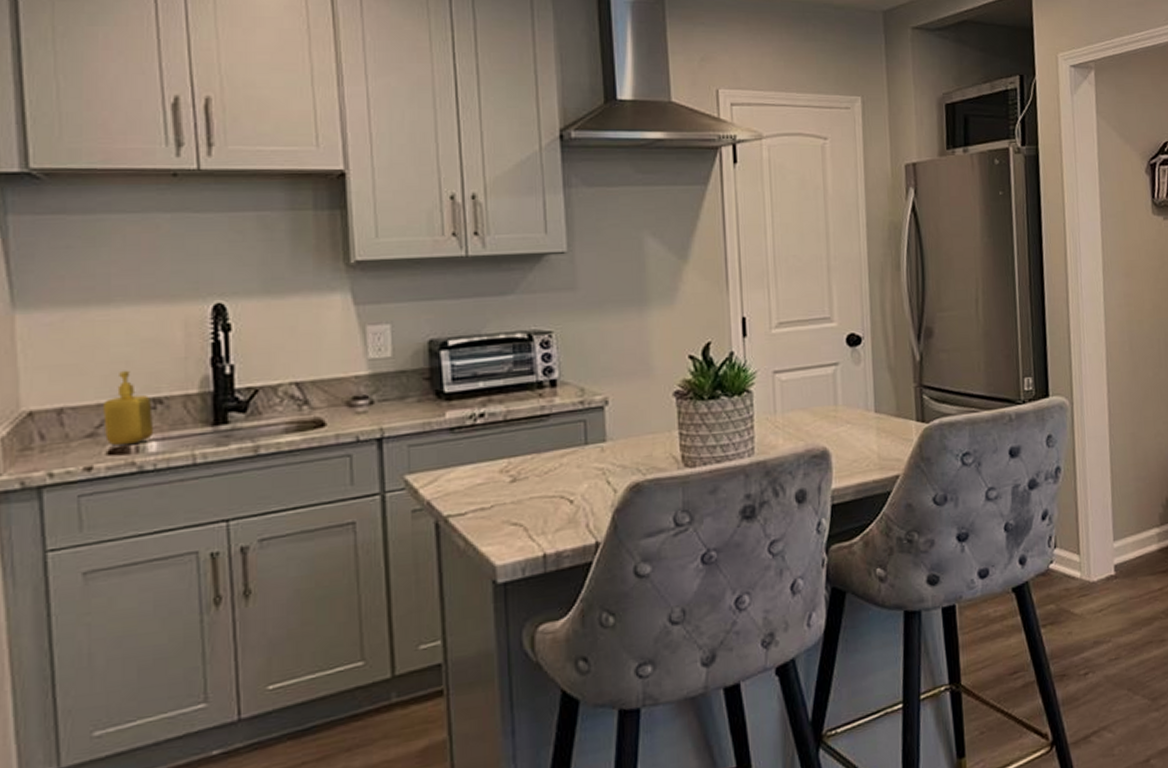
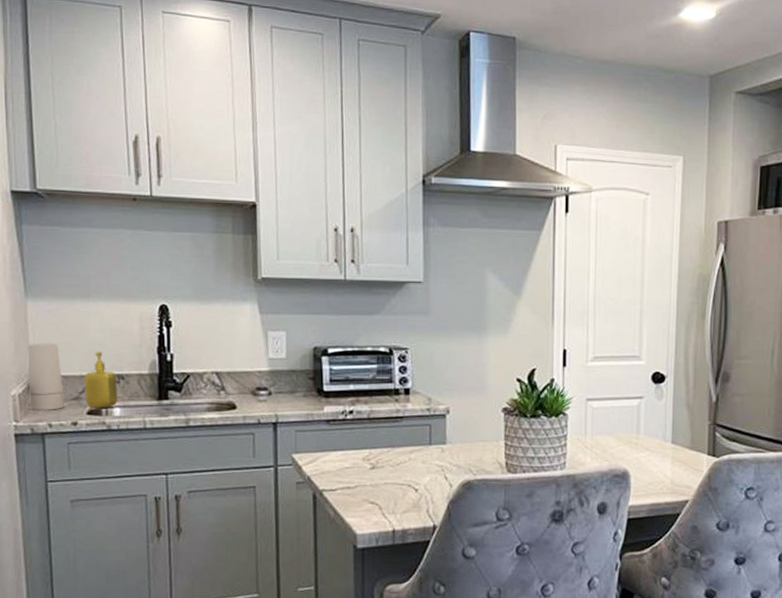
canister: none [14,366,72,458] -> present [27,343,64,411]

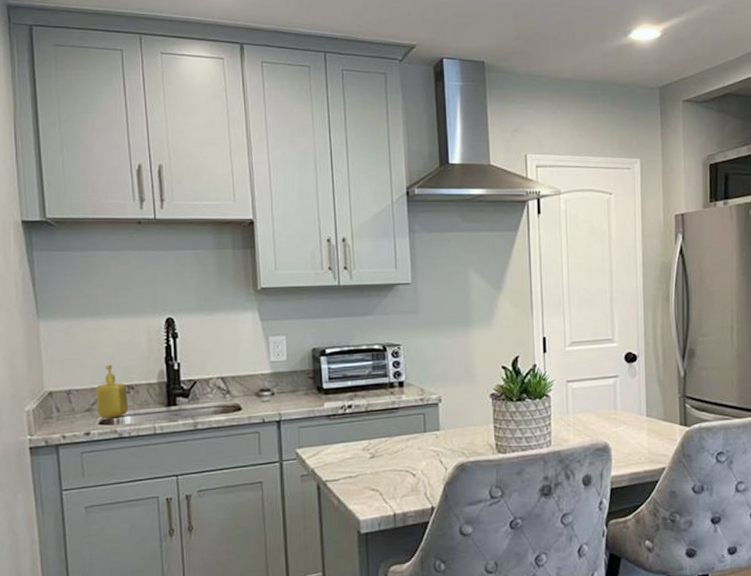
canister: present [27,343,64,411] -> none [40,360,77,424]

